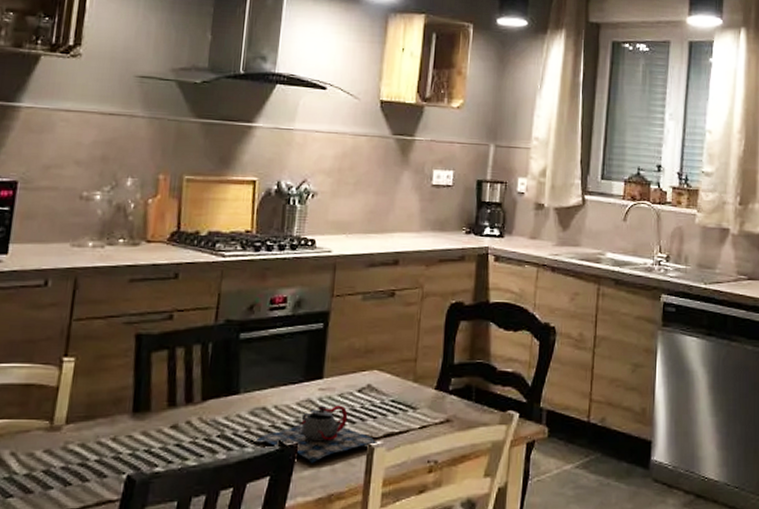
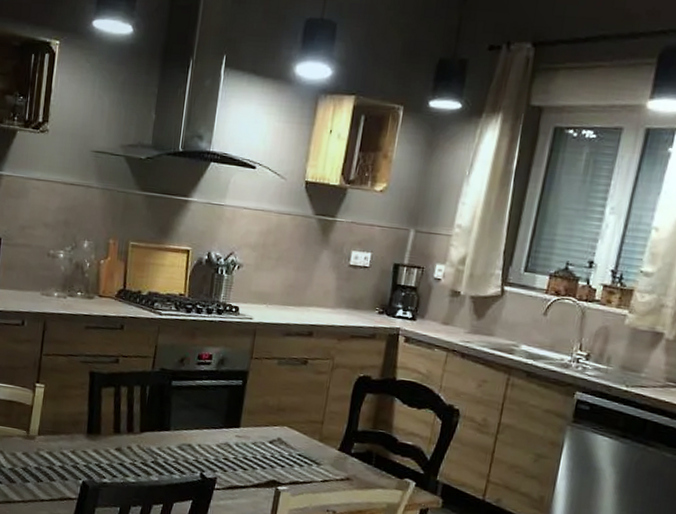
teapot: present [255,405,379,463] -> none [182,449,285,496]

